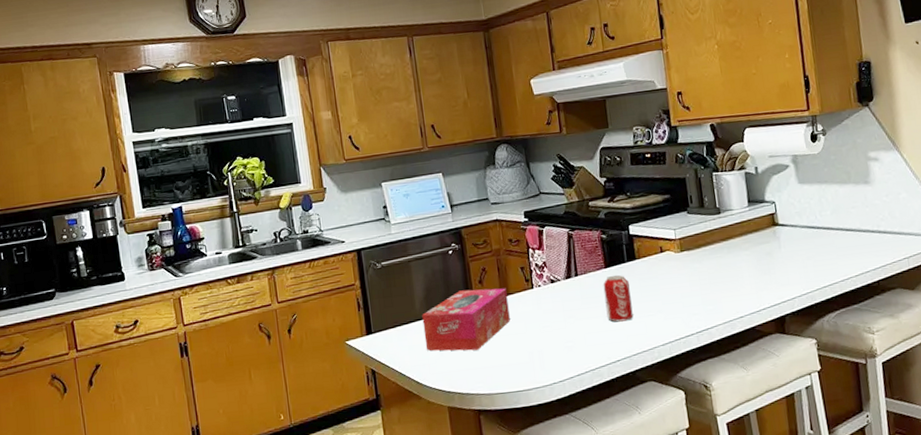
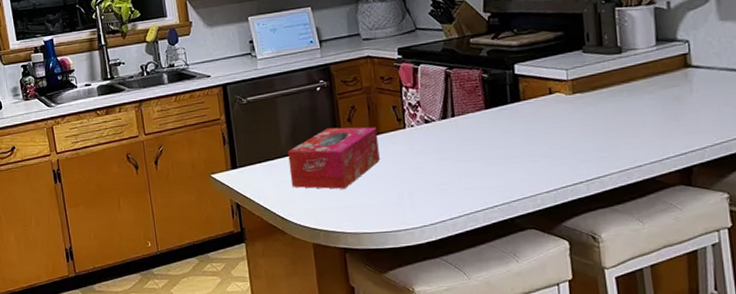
beverage can: present [603,274,633,322] -> none [482,116,515,166]

